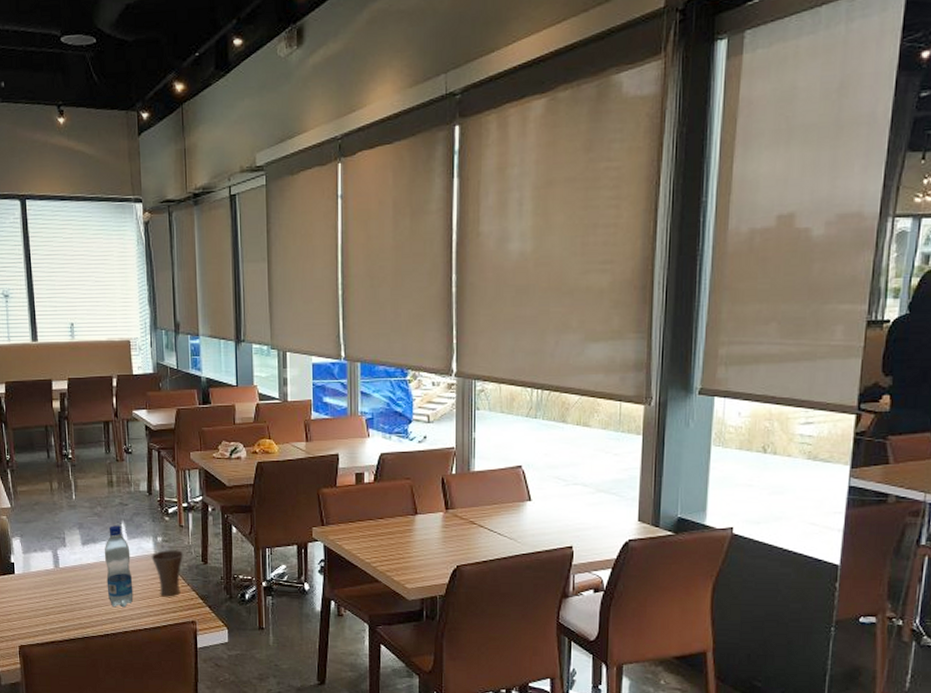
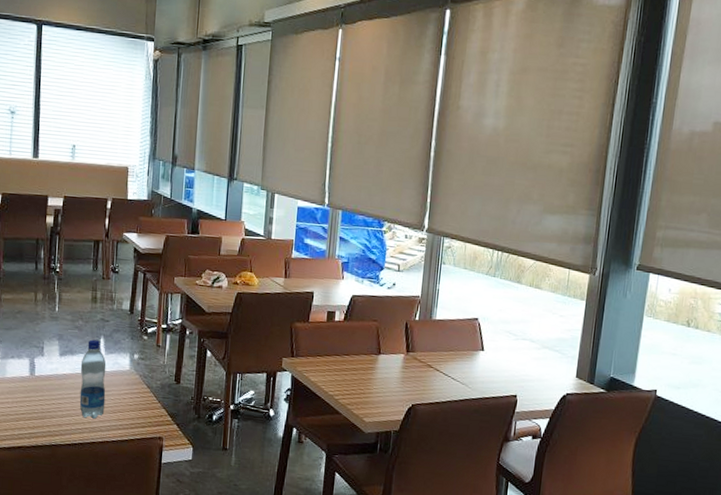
cup: present [151,550,184,597] -> none [126,367,158,413]

